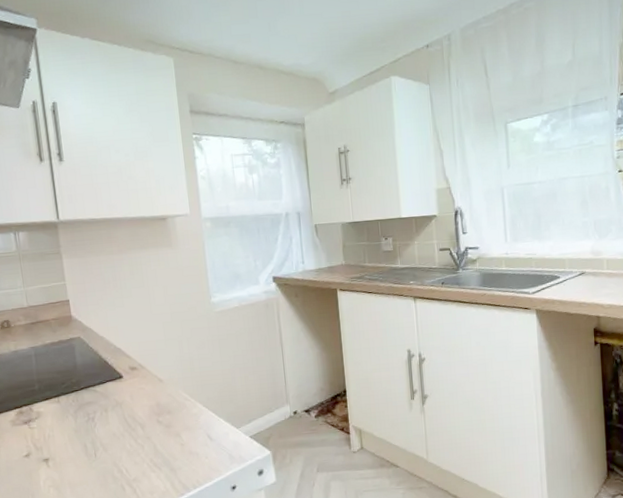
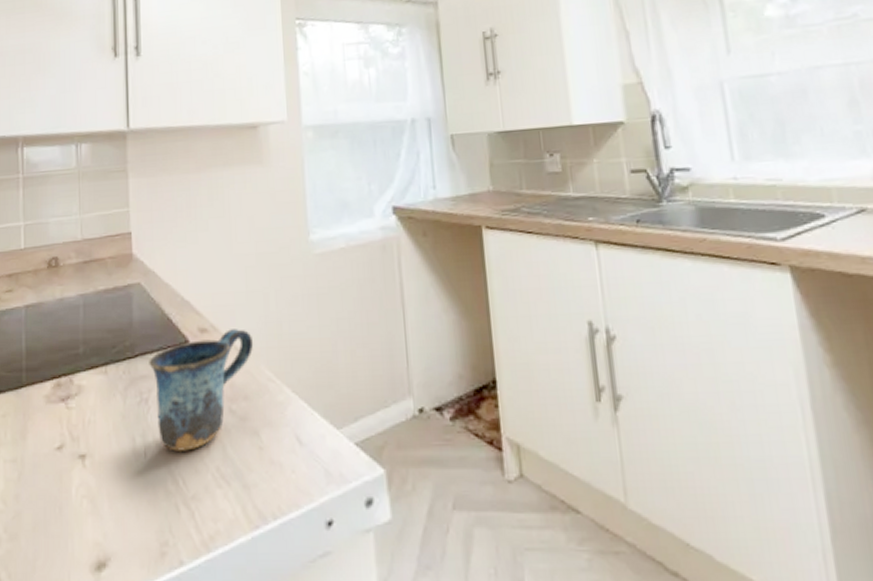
mug: none [92,366,173,451] -> present [149,329,254,451]

